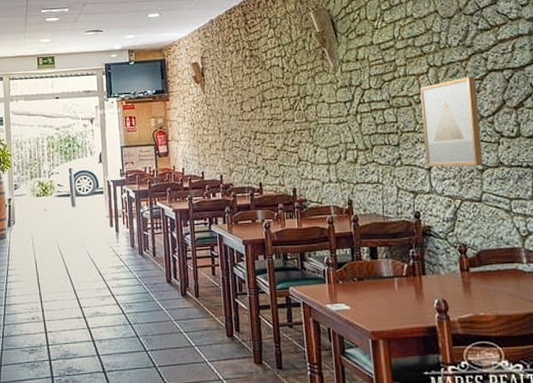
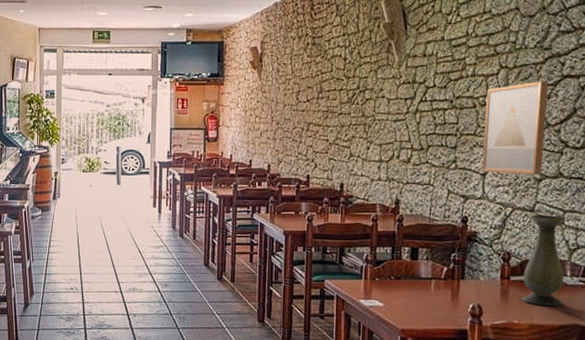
vase: none [478,203,524,295] -> present [521,215,566,306]

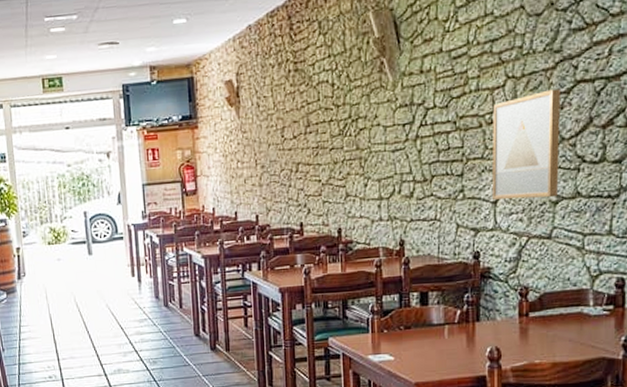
vase: present [521,215,566,306] -> none [542,240,586,341]

